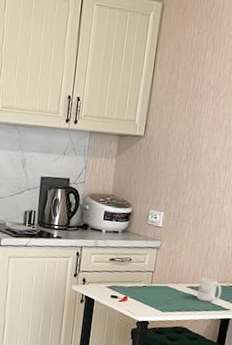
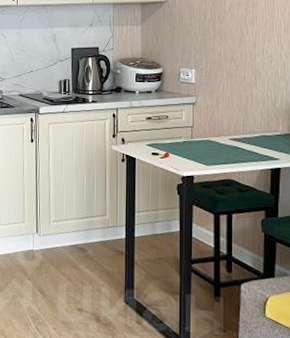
mug: present [196,278,222,302] -> none [241,129,266,153]

